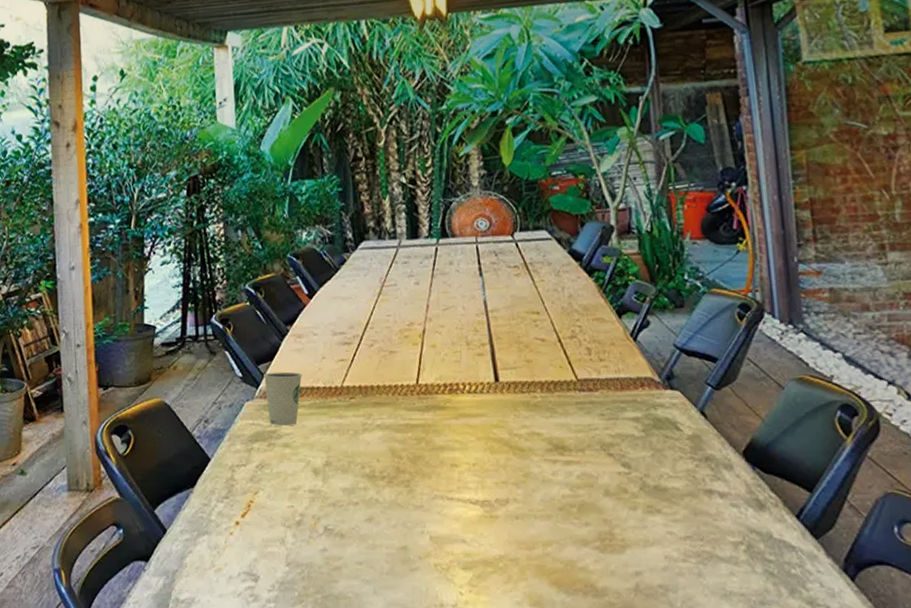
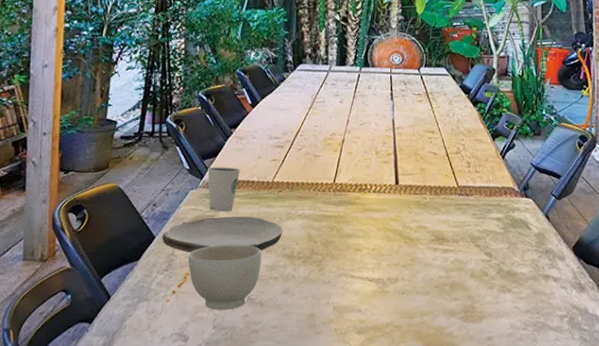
plate: none [218,429,360,476] -> present [162,216,283,252]
bowl: none [249,464,337,543] -> present [187,245,261,310]

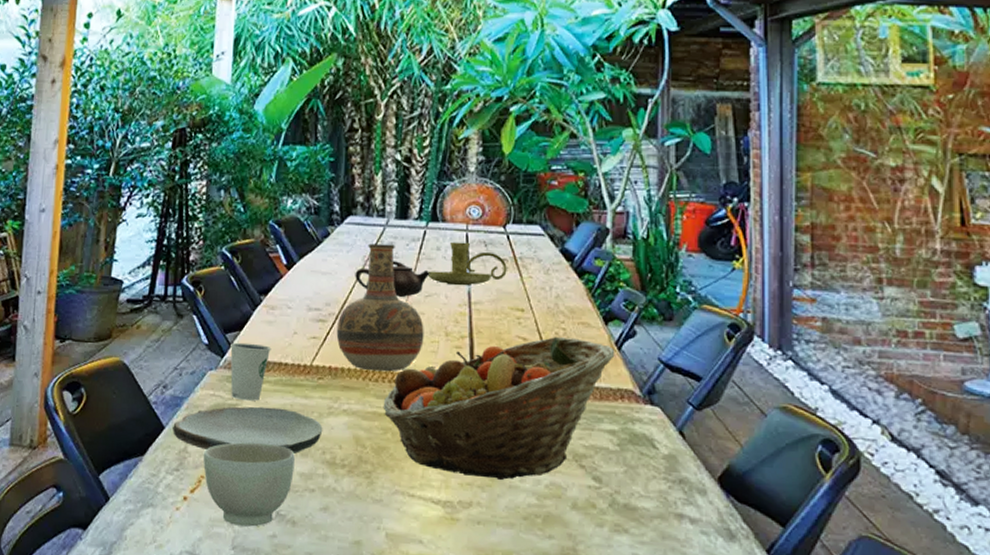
vase: none [292,85,360,184] -> present [336,243,424,372]
teapot: none [306,98,363,126] -> present [355,261,430,297]
fruit basket: none [329,151,500,261] -> present [383,337,615,481]
candle holder: none [362,82,421,116] -> present [429,241,507,286]

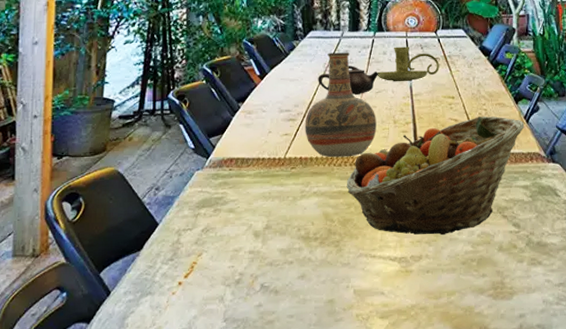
plate: present [173,406,323,455] -> none [166,196,297,239]
bowl: present [203,442,295,527] -> none [194,228,275,301]
dixie cup: present [230,342,271,401] -> none [214,144,250,193]

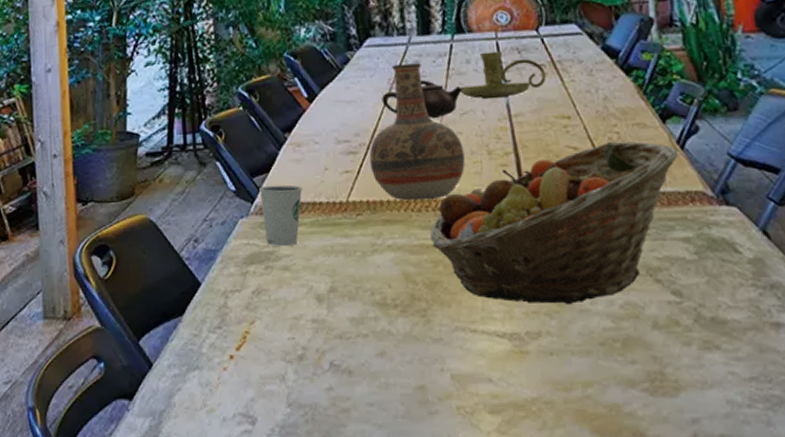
dixie cup: none [214,144,250,193] -> present [259,185,303,246]

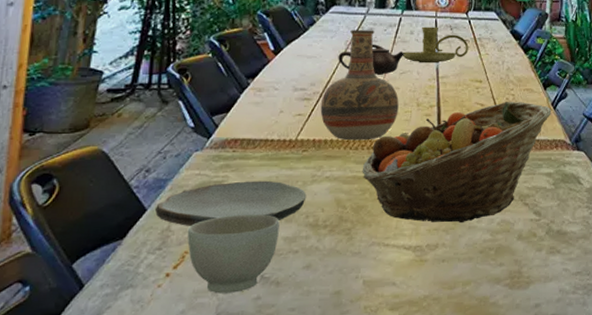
plate: none [209,250,369,303] -> present [155,180,307,226]
bowl: none [244,290,344,381] -> present [187,214,280,294]
dixie cup: present [259,185,303,246] -> none [217,123,258,176]

